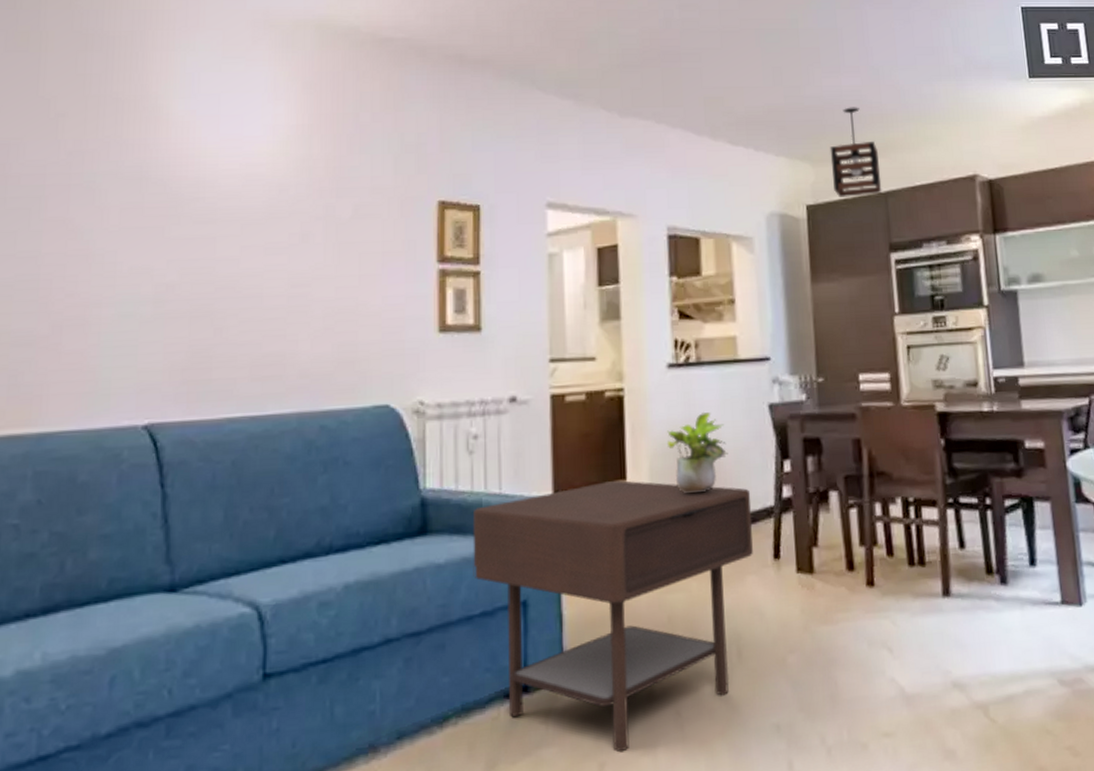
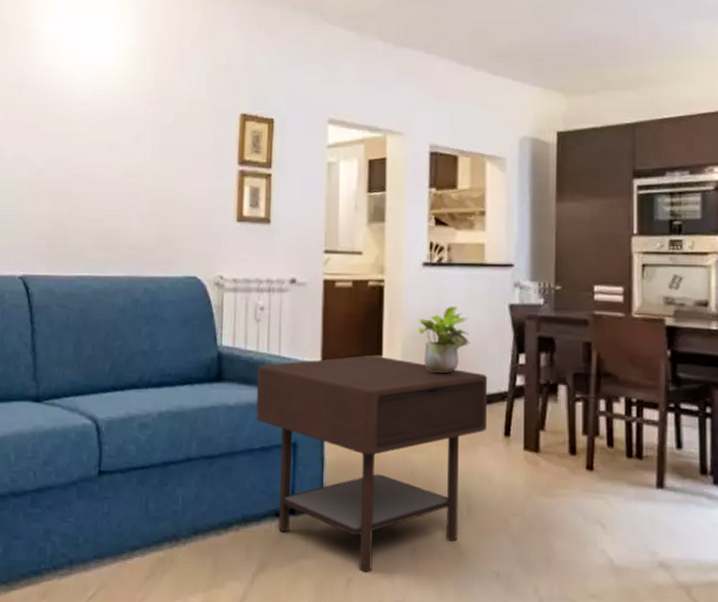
pendant light: present [829,107,882,197] -> none [583,43,630,126]

